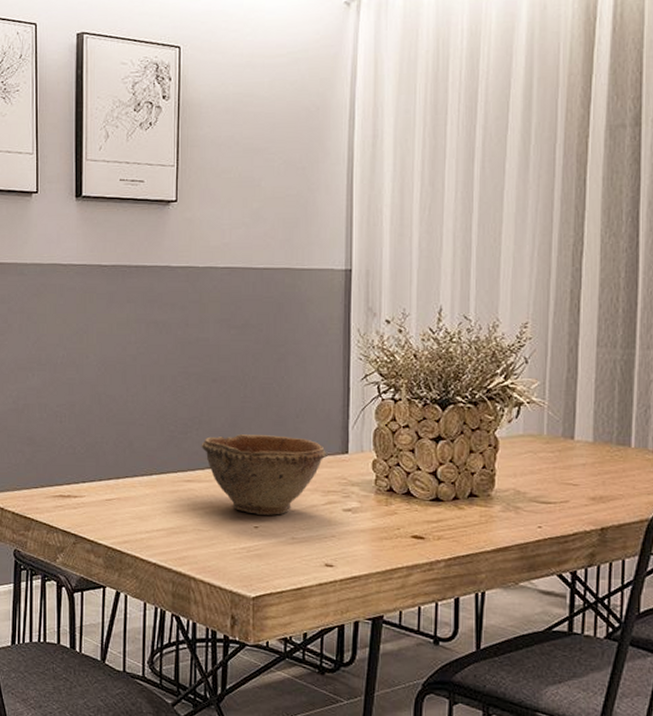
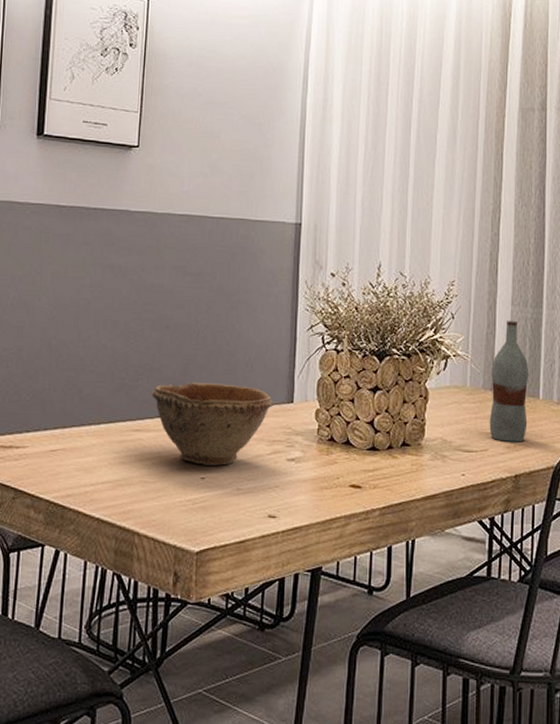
bottle: none [570,362,619,494] -> present [489,320,529,442]

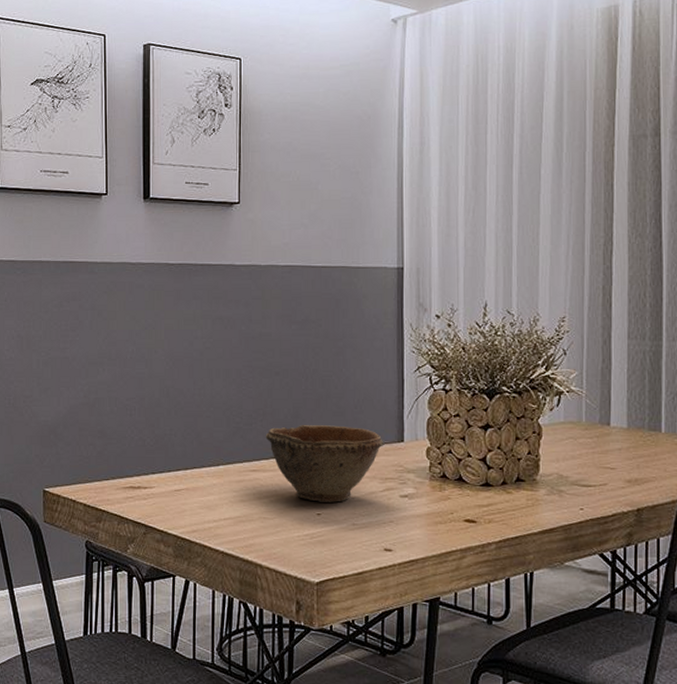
bottle: present [489,320,529,442] -> none [607,354,650,476]

